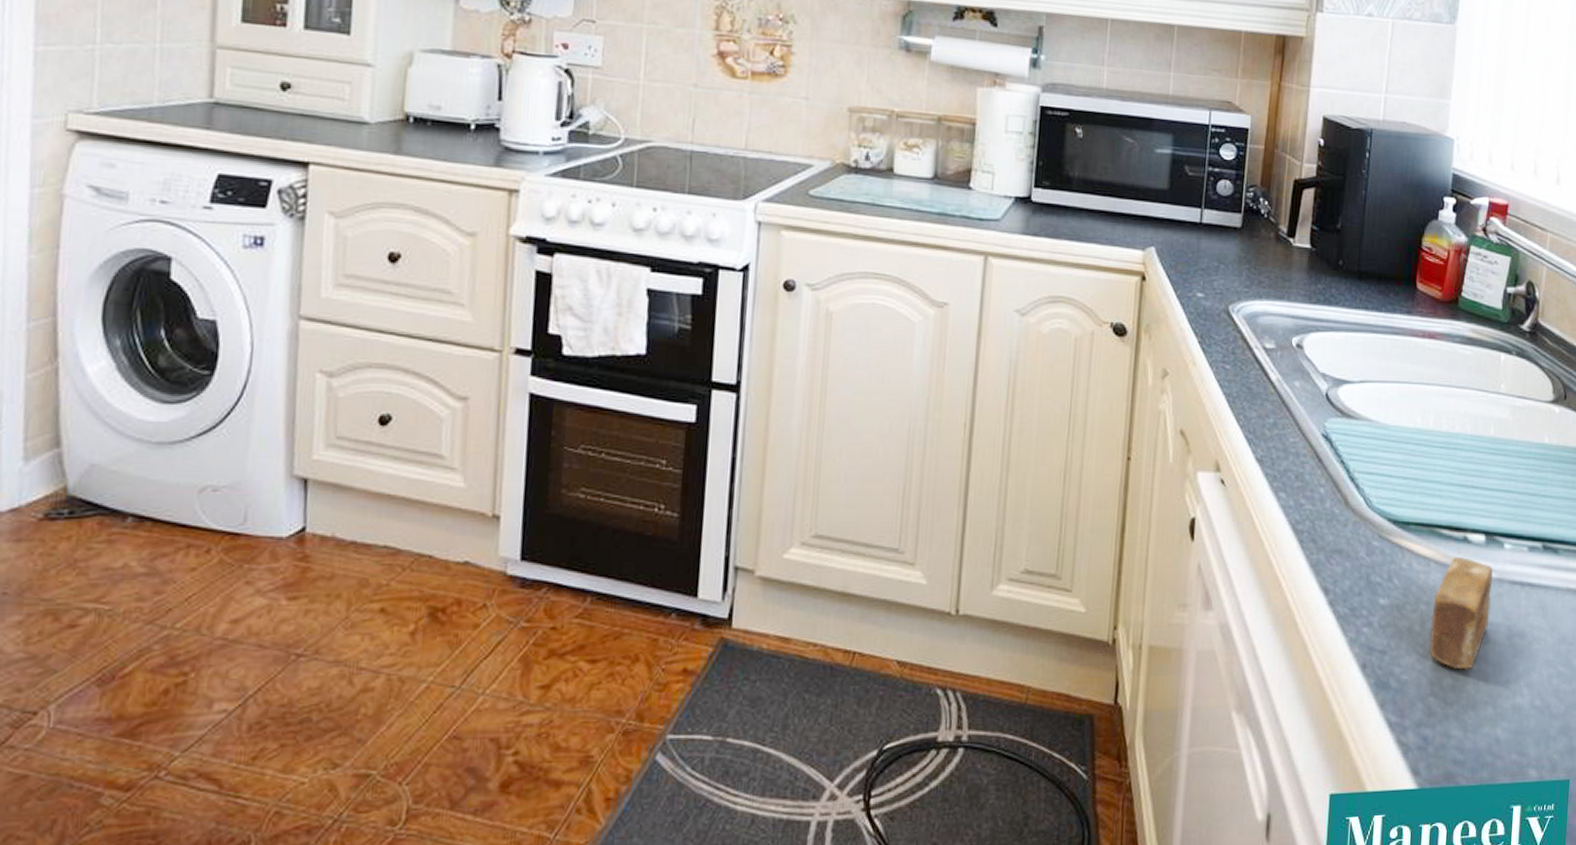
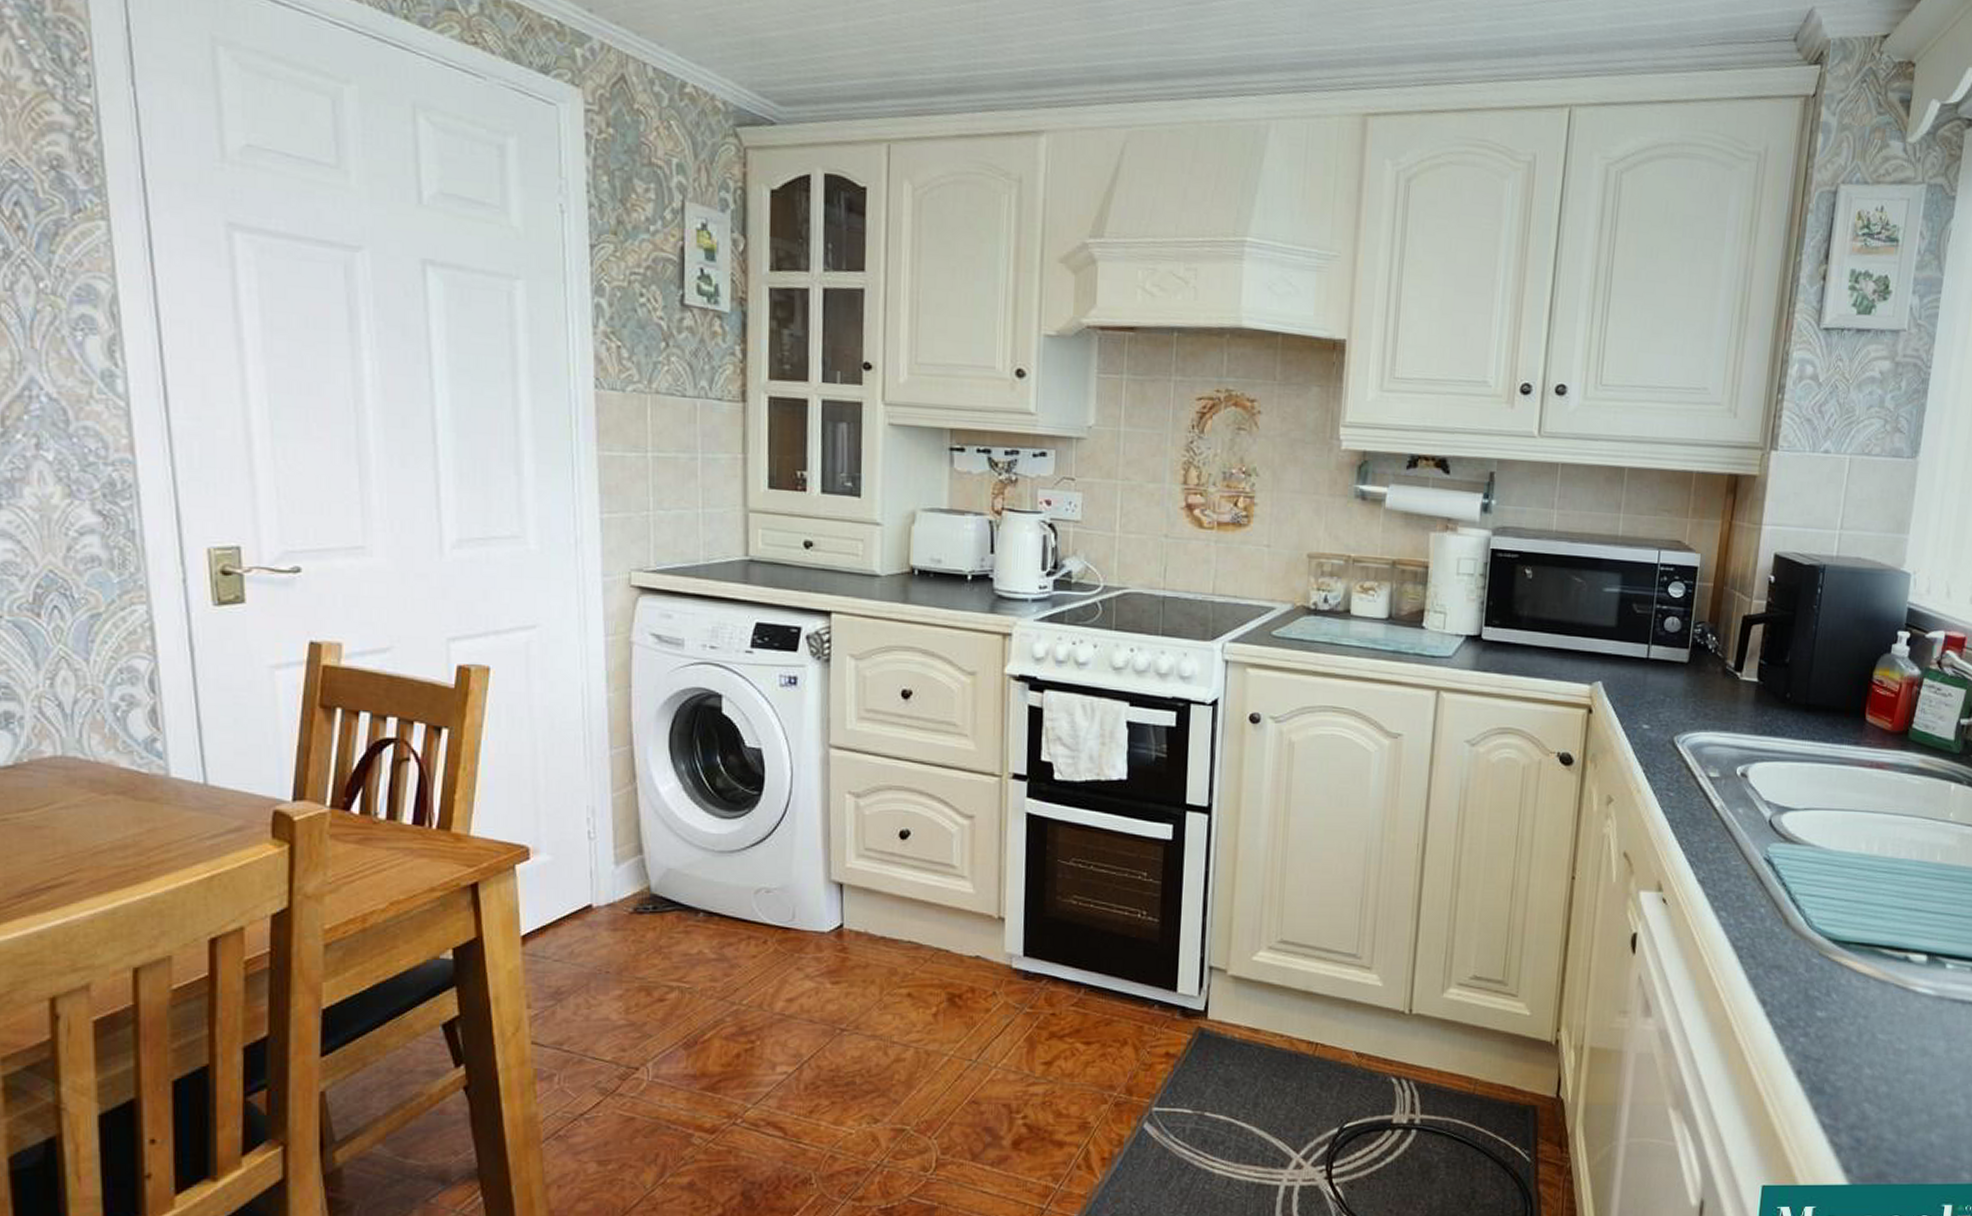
soap bar: present [1428,557,1493,670] -> none [1865,975,1934,1079]

